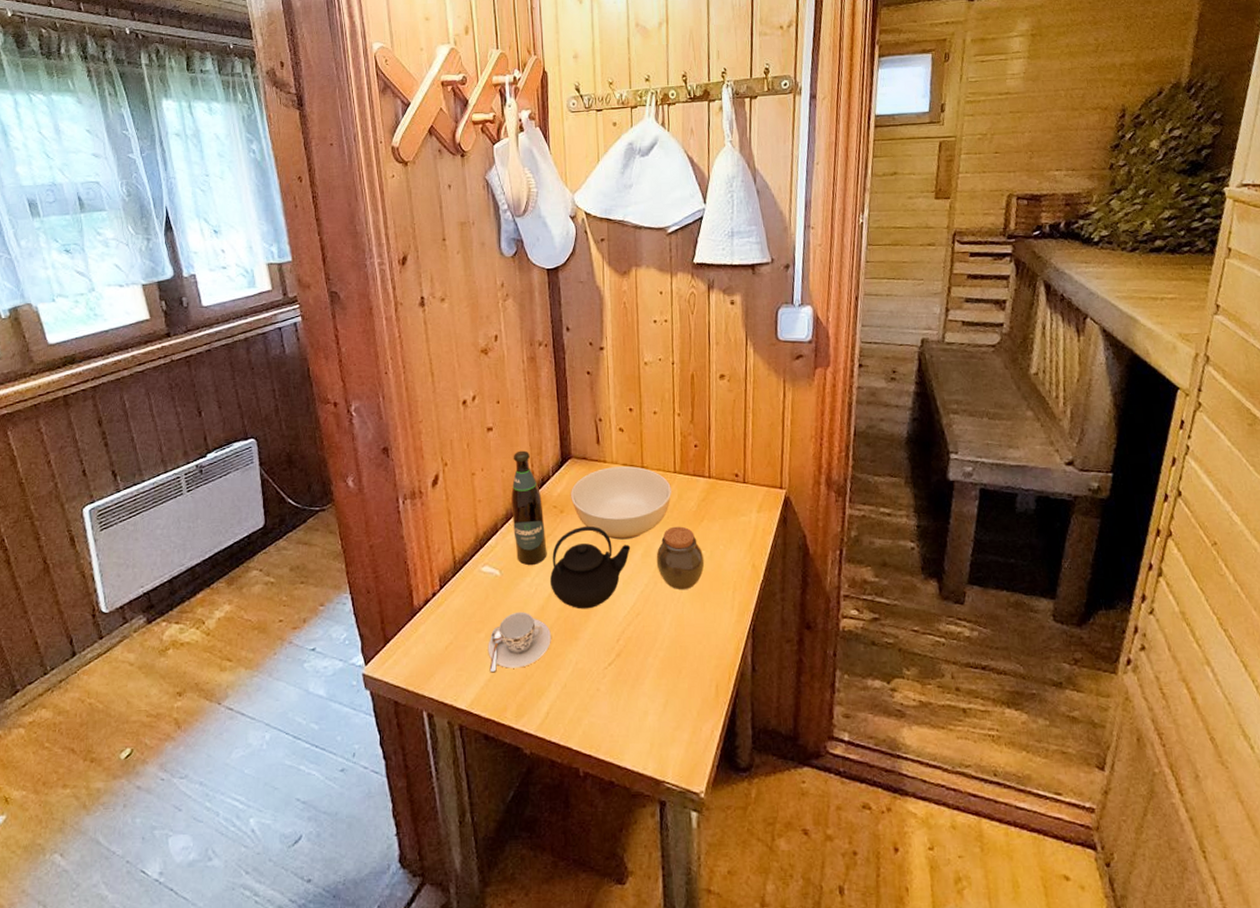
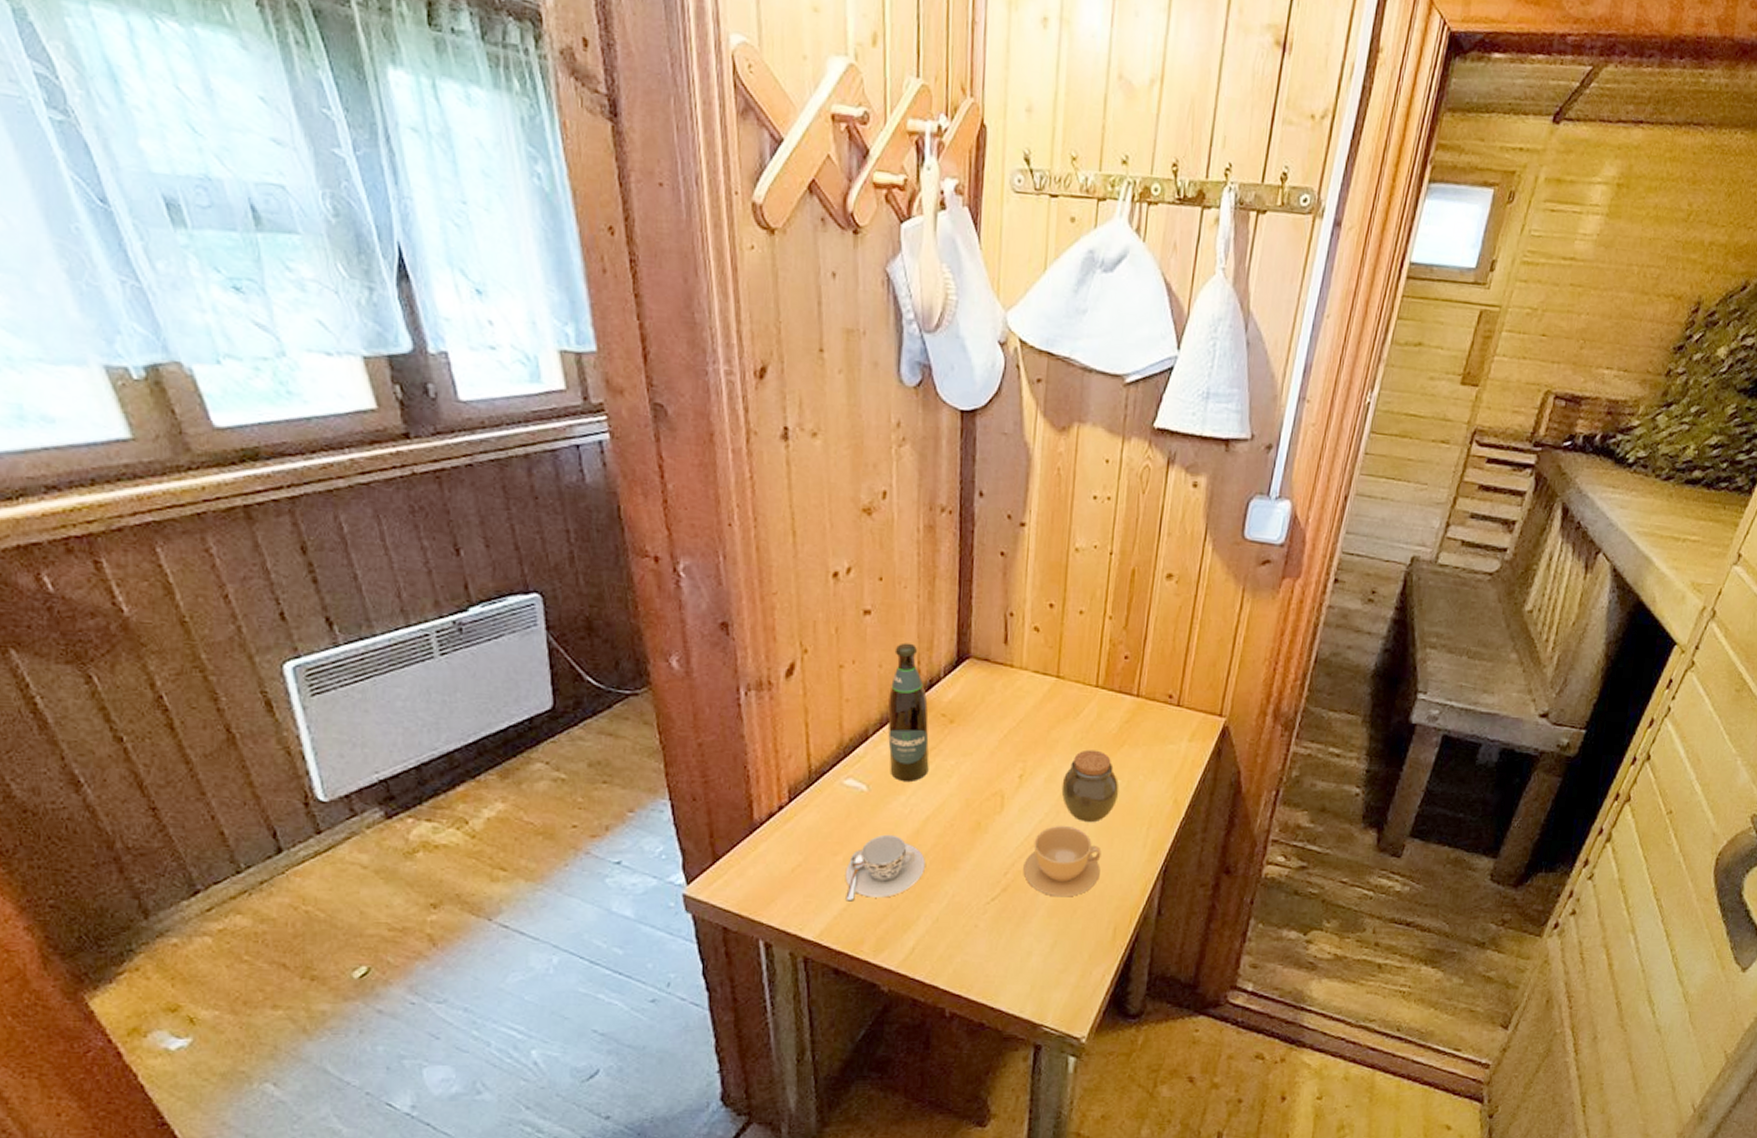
teapot: present [549,526,631,609] -> none [928,740,1033,837]
bowl: present [570,466,672,540] -> none [964,673,1091,761]
teacup: none [632,594,698,659] -> present [1023,825,1102,897]

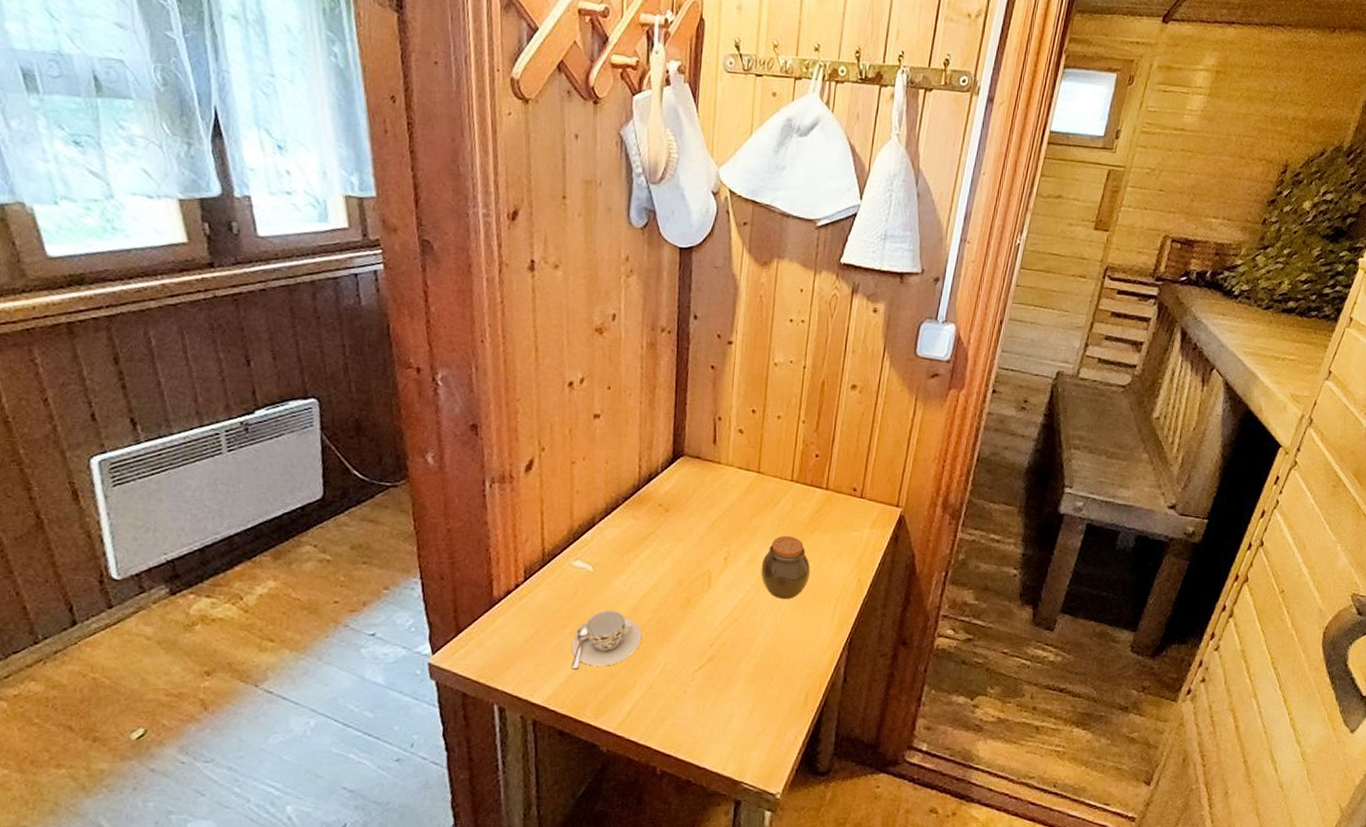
bottle: present [887,642,929,781] -> none [612,442,647,563]
teacup: present [1023,825,1102,897] -> none [727,601,795,666]

